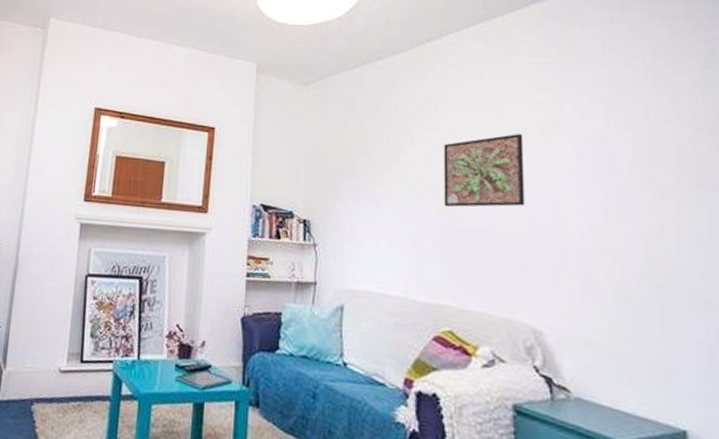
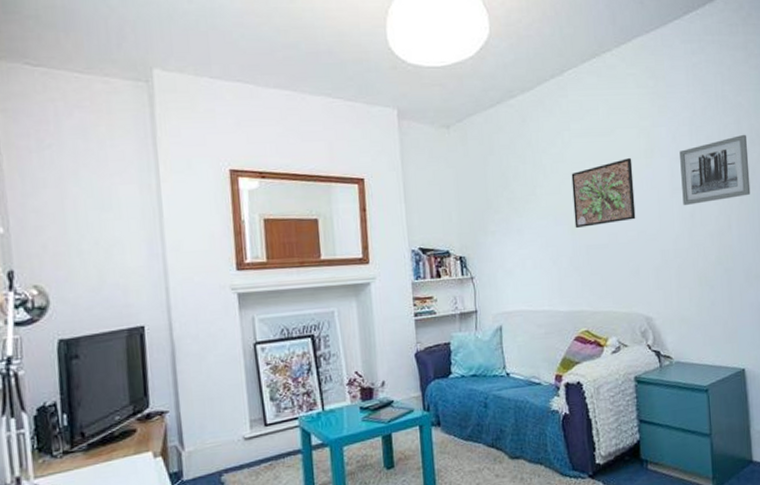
wall art: none [590,119,697,198] -> present [680,134,751,205]

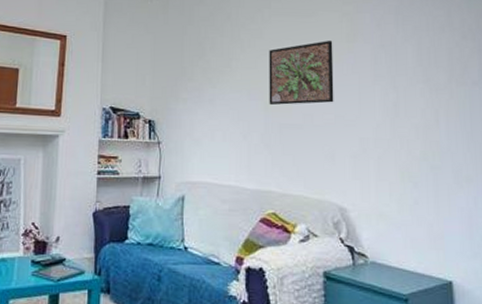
wall art: present [680,134,751,205] -> none [384,28,462,94]

